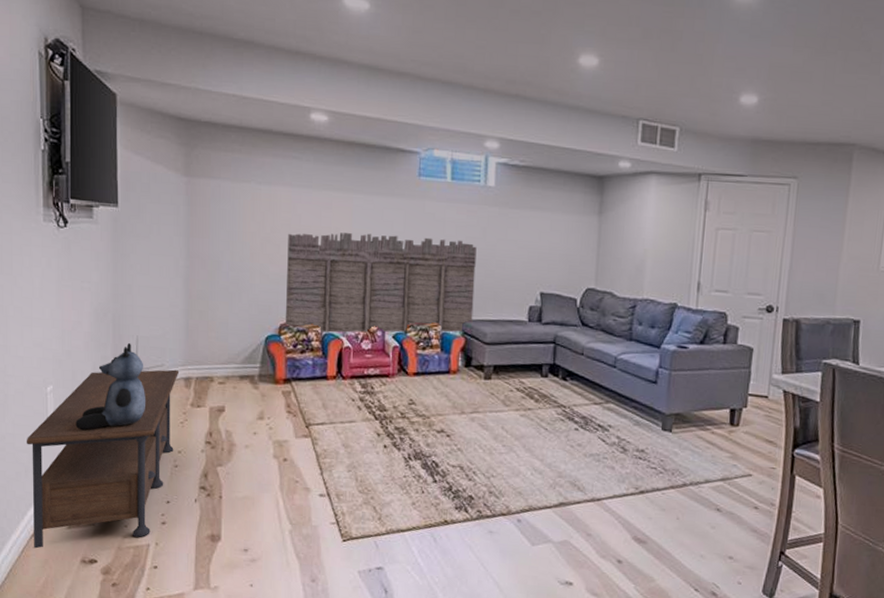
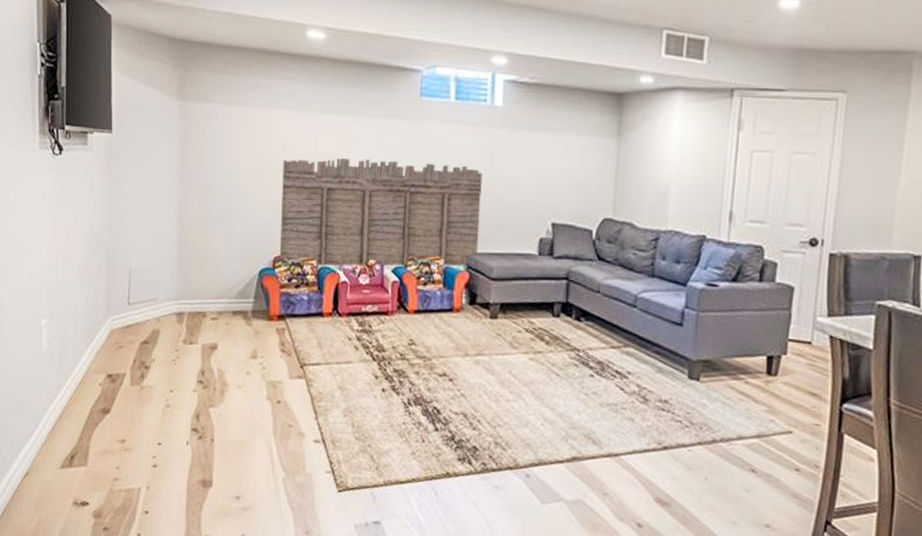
media console: present [26,369,180,549] -> none [20,303,172,488]
teddy bear: present [75,342,145,431] -> none [69,275,138,367]

